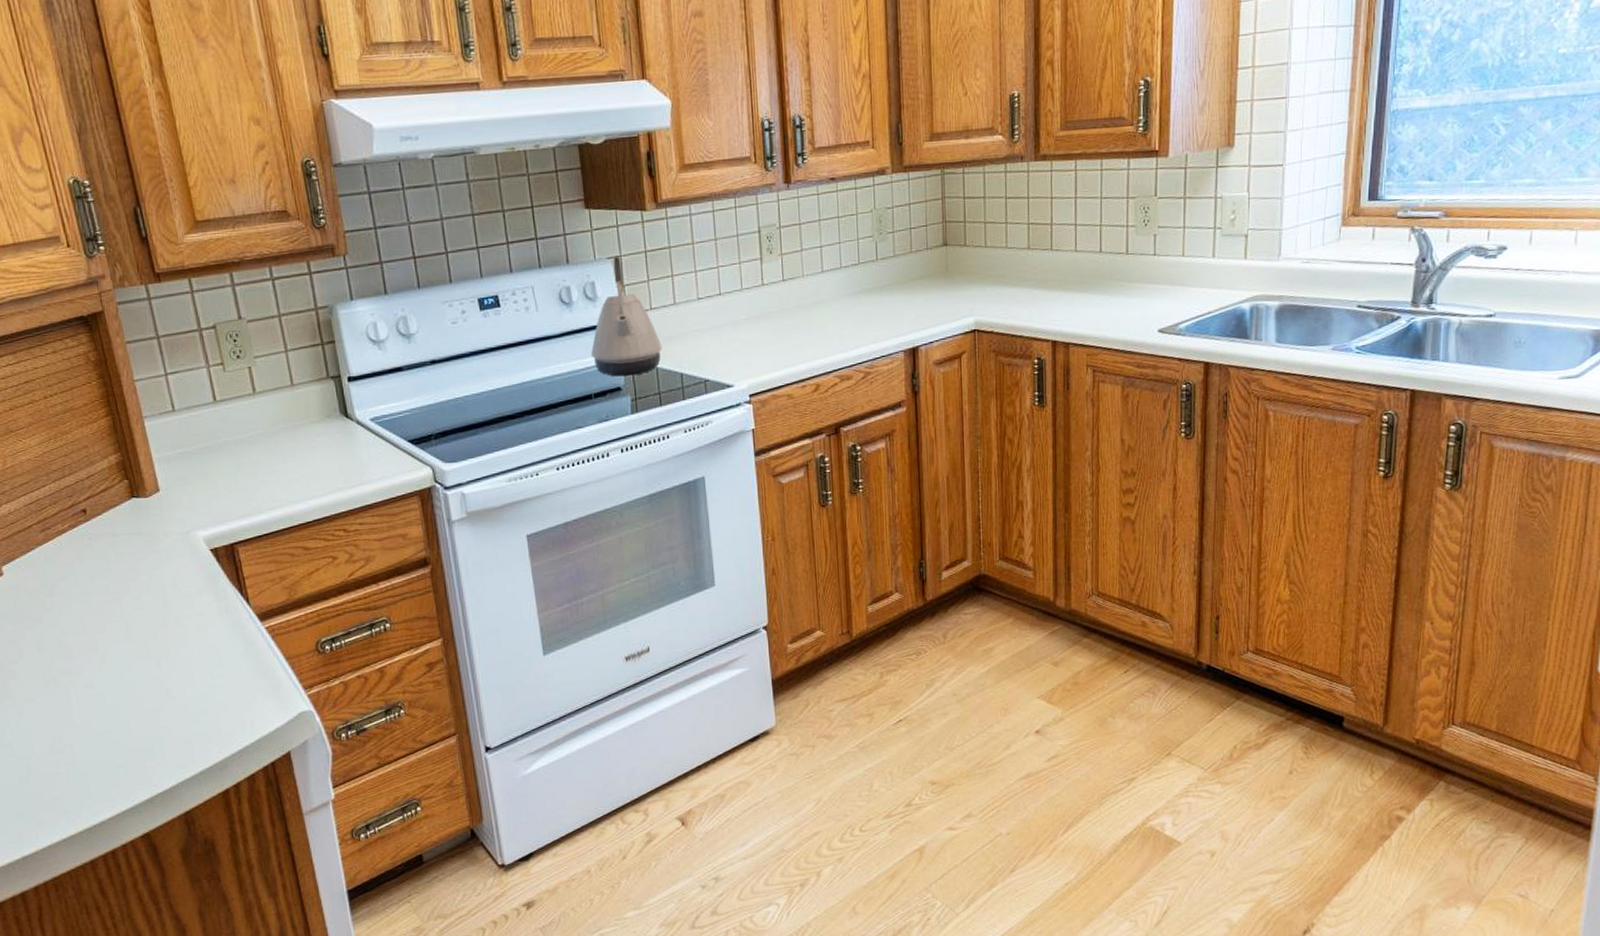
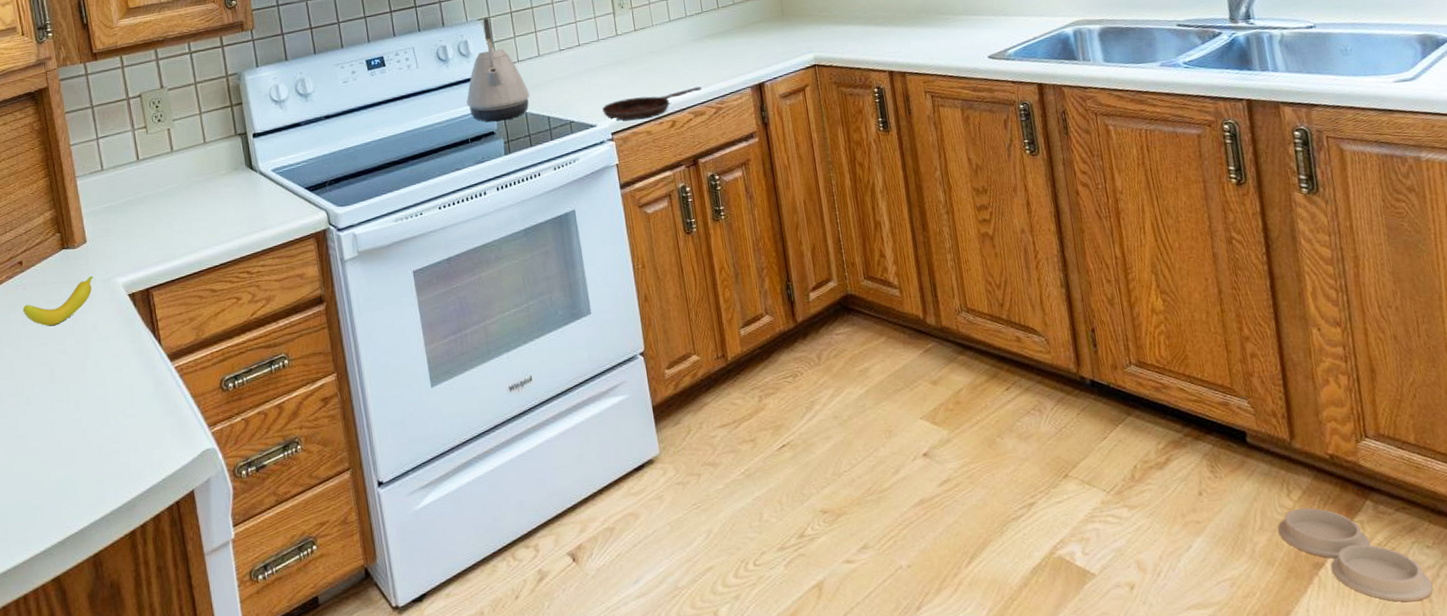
fruit: none [90,528,170,581] -> present [22,276,94,327]
frying pan: none [741,348,851,381] -> present [602,86,702,120]
pet bowl: none [1356,786,1482,870] -> present [1278,507,1434,603]

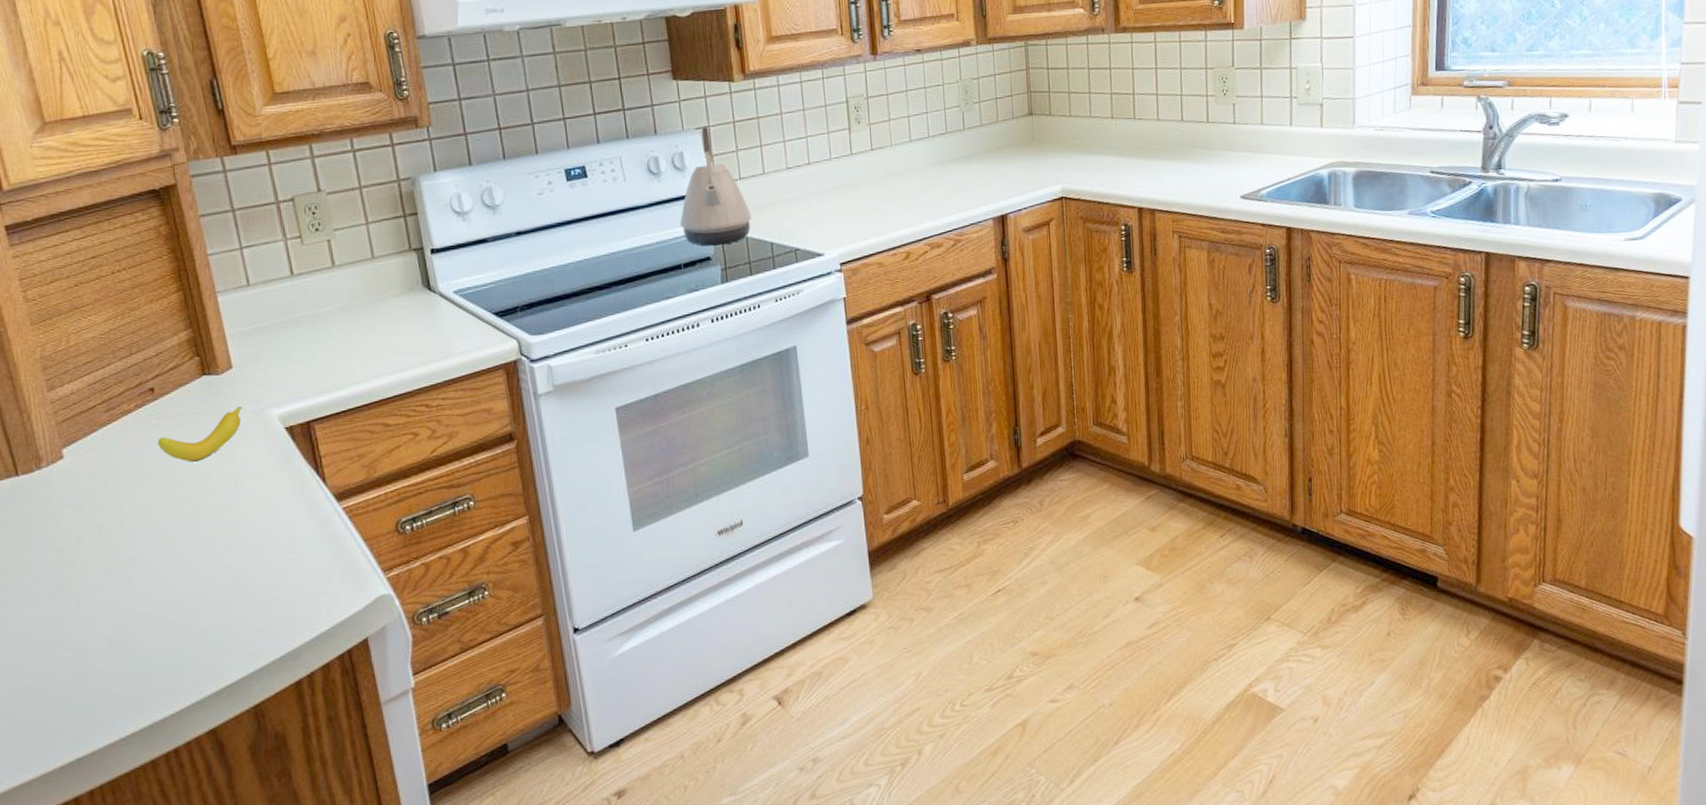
frying pan: present [602,86,702,120] -> none [831,216,940,250]
pet bowl: present [1278,507,1434,603] -> none [1454,646,1579,729]

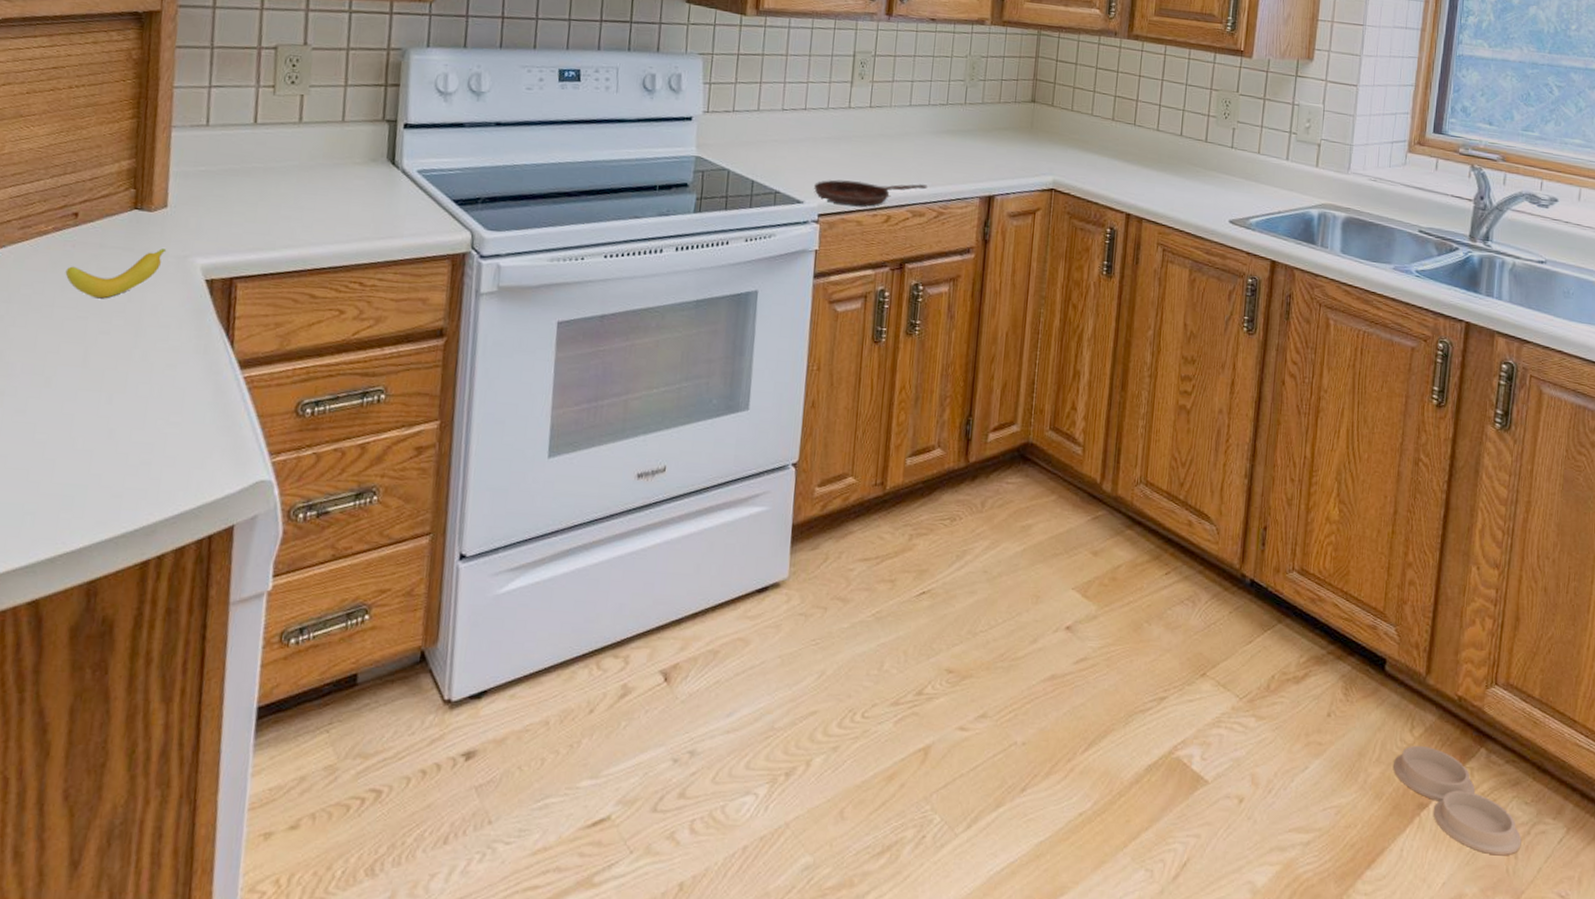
kettle: present [680,126,752,246] -> none [664,53,738,174]
frying pan: none [831,216,940,250] -> present [814,179,927,206]
pet bowl: none [1454,646,1579,729] -> present [1394,745,1522,856]

